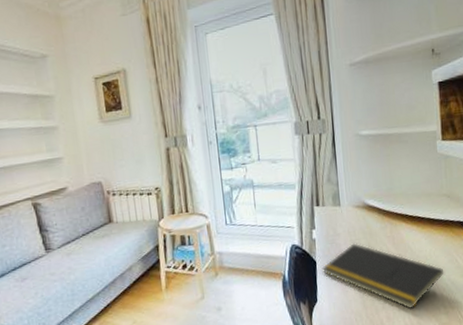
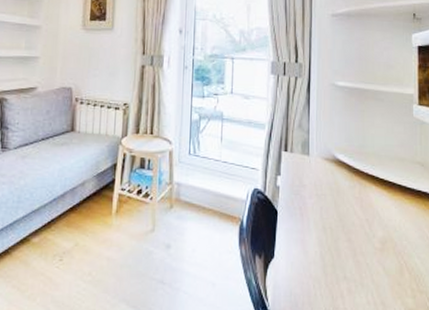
notepad: present [322,243,445,310] -> none [283,198,414,285]

